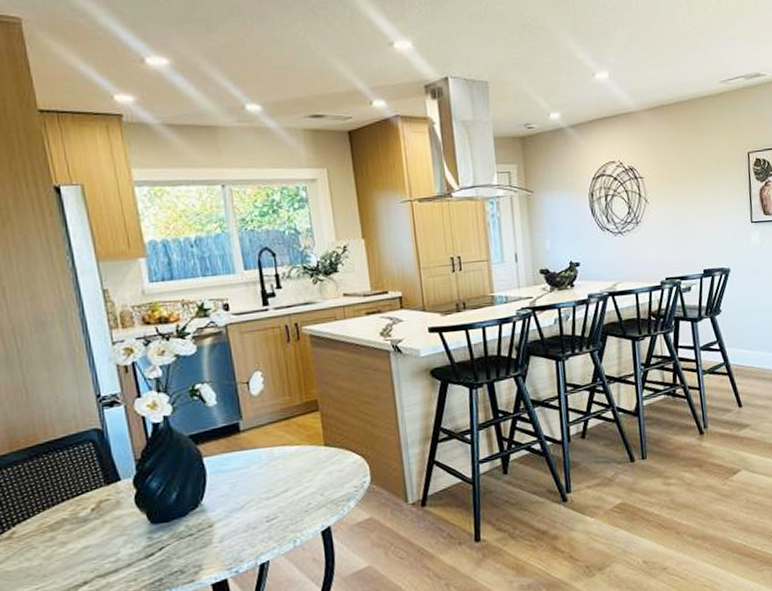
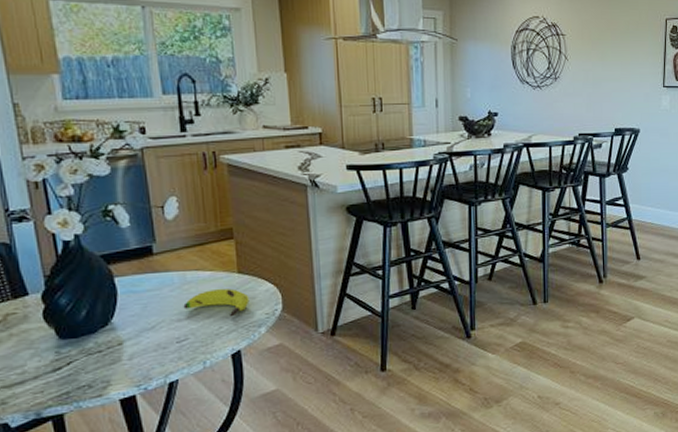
banana: none [271,462,338,492] -> present [183,289,250,317]

